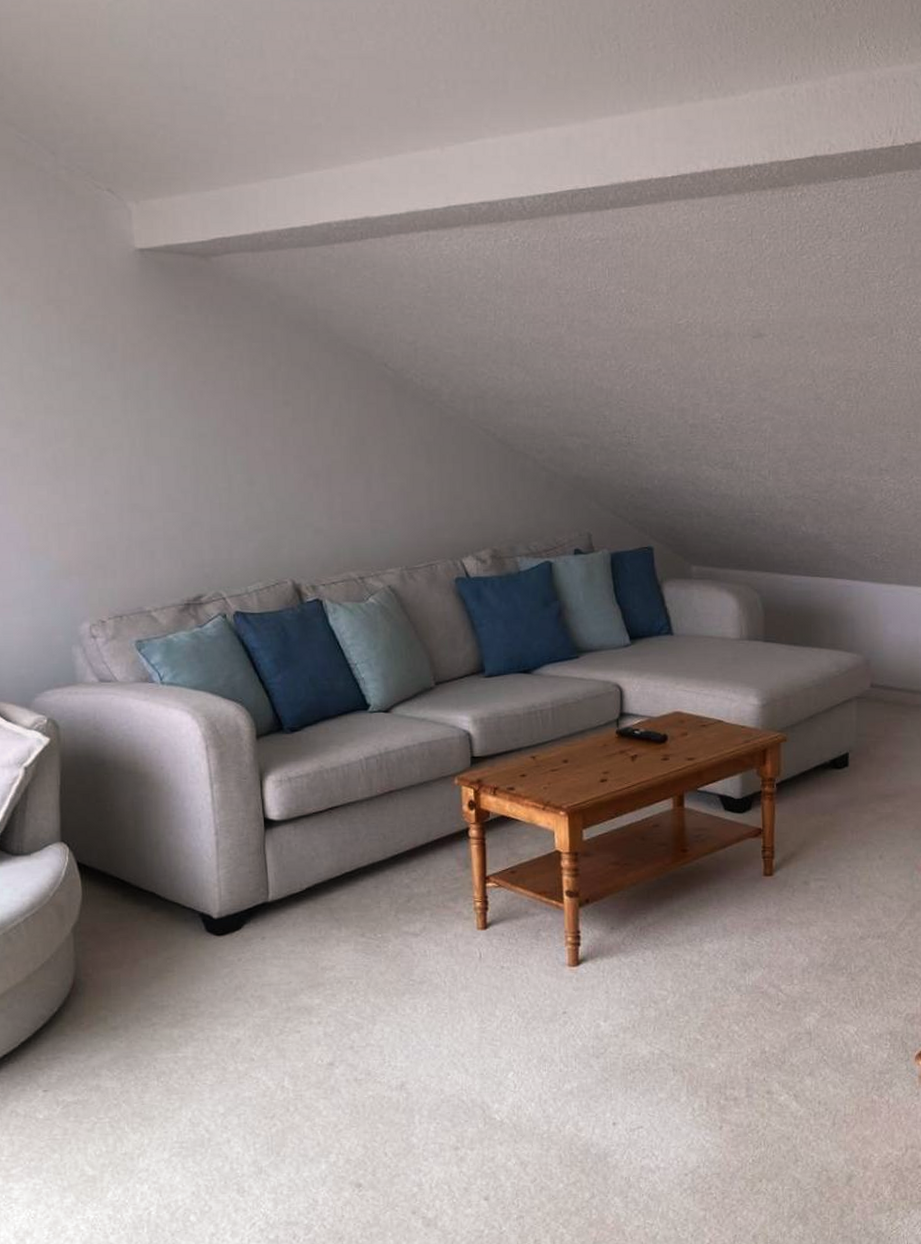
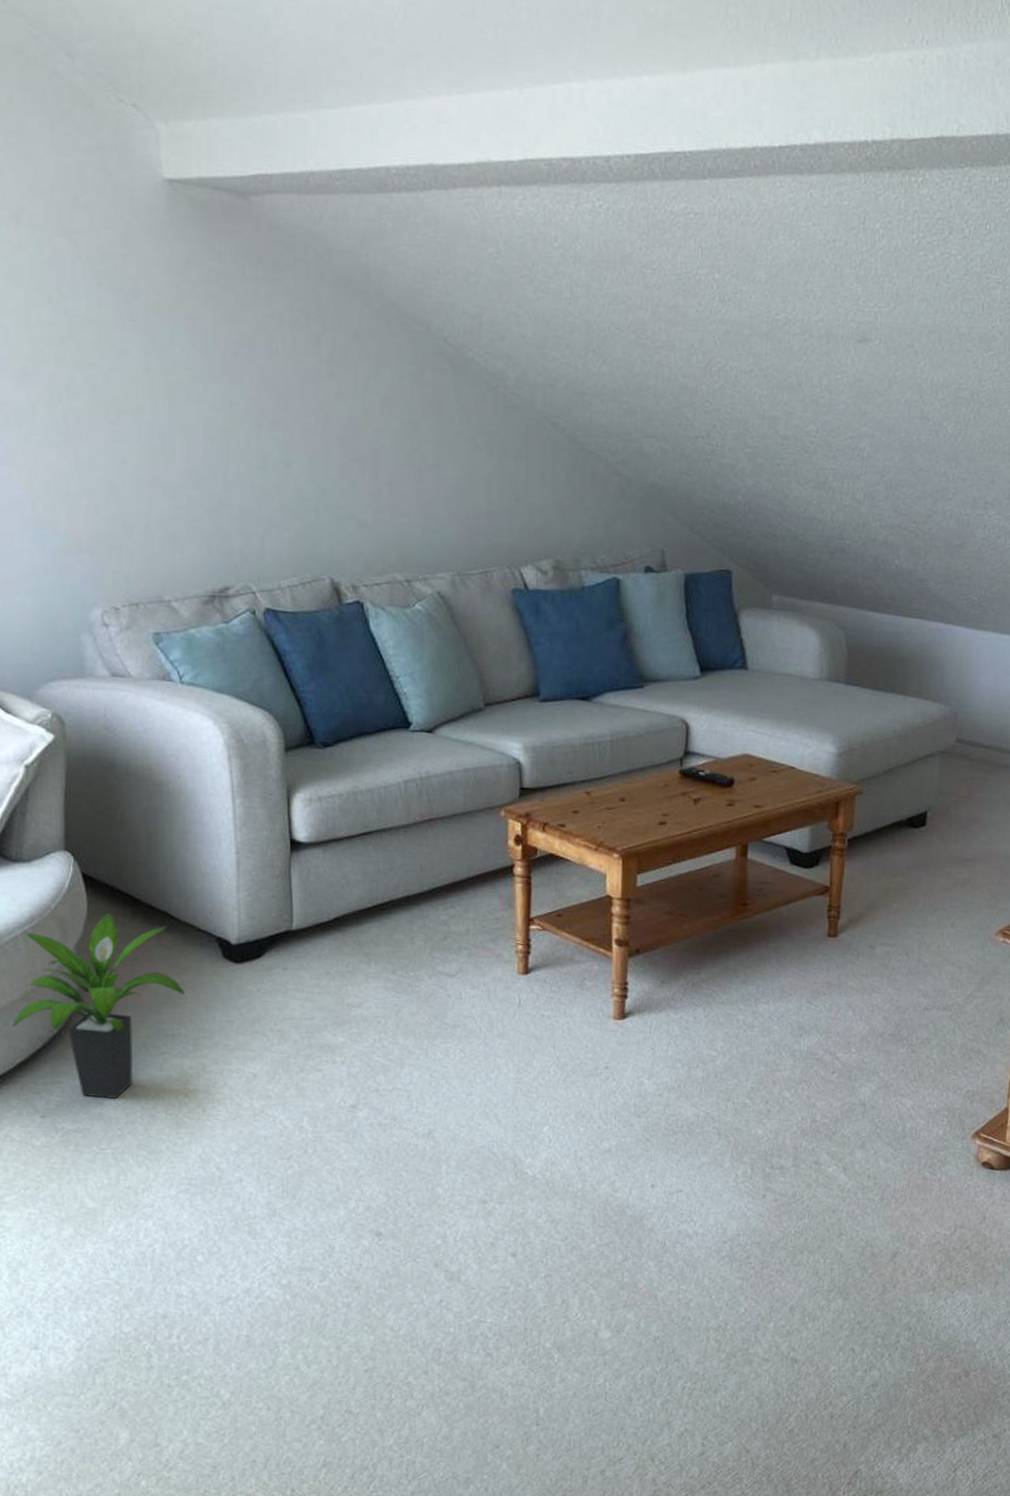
potted plant: none [16,897,172,1071] -> present [12,913,185,1099]

